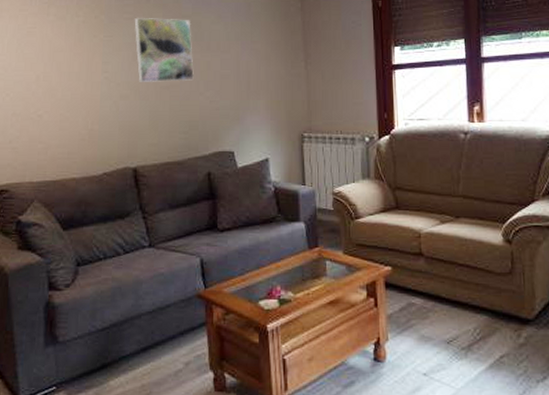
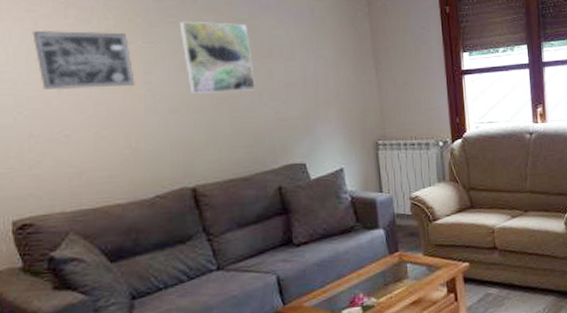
wall art: none [22,25,95,77] -> present [32,30,135,90]

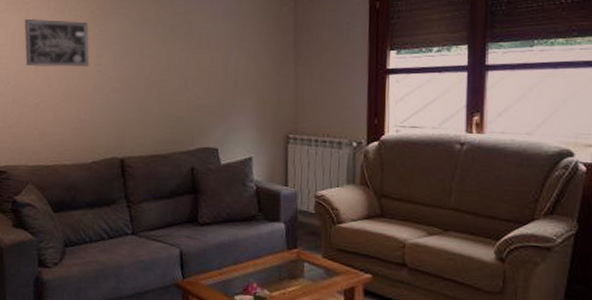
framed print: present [179,21,255,94] -> none [127,13,183,78]

